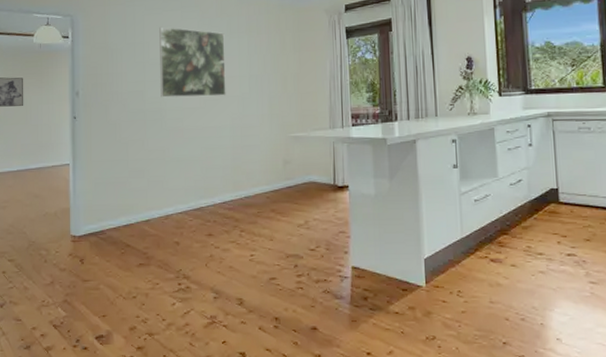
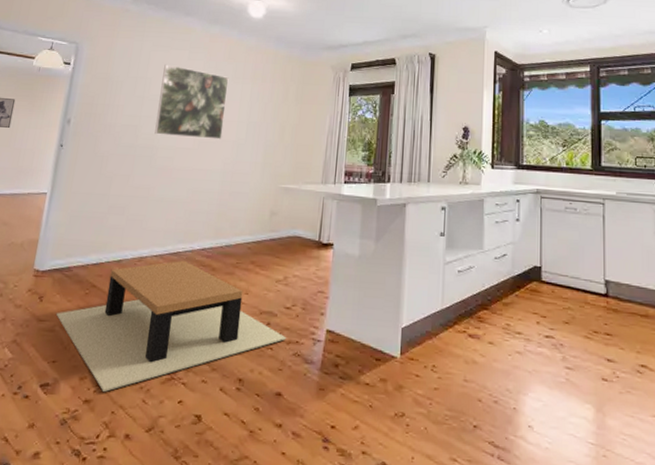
coffee table: none [98,214,315,338] -> present [56,260,287,392]

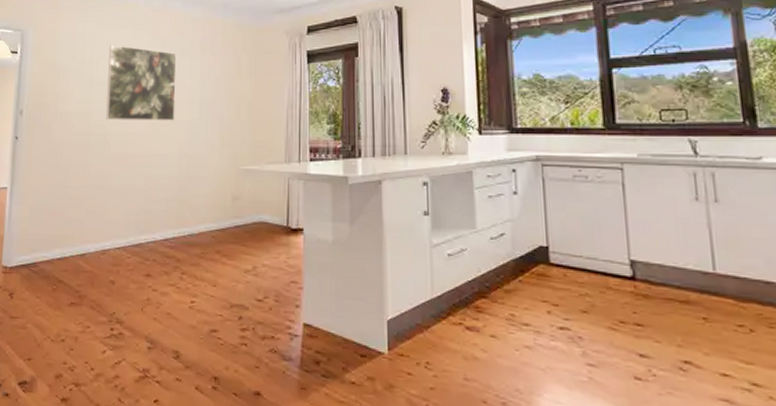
coffee table: present [56,260,287,392] -> none [27,252,262,390]

